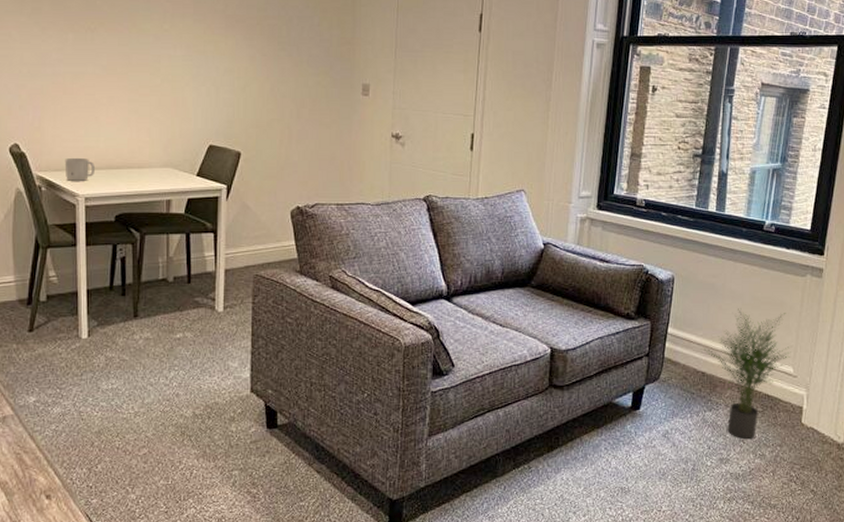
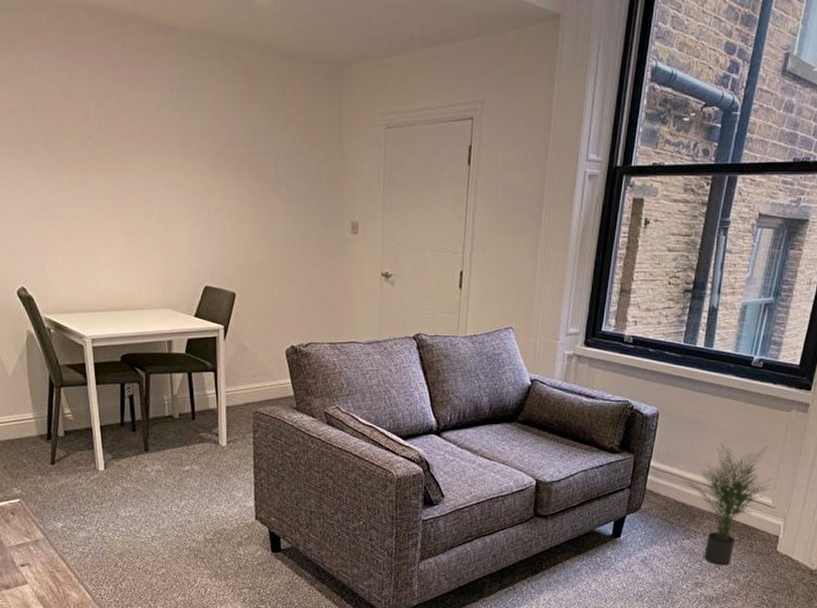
mug: present [64,157,96,181] -> none [69,300,99,323]

